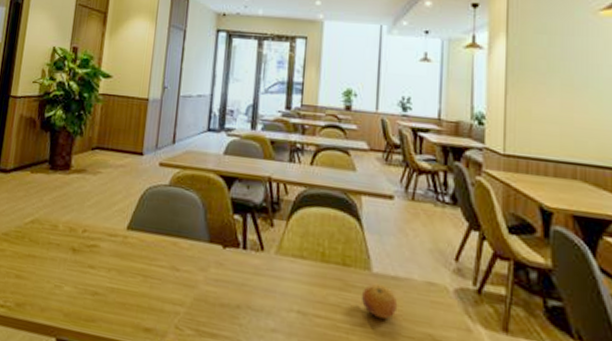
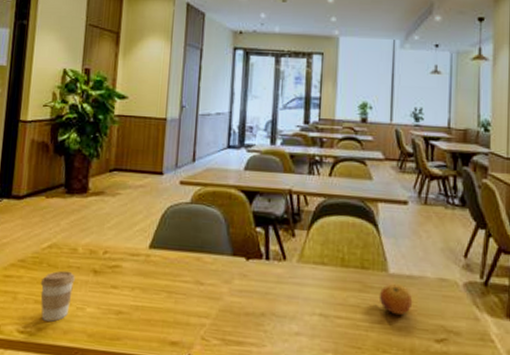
coffee cup: none [21,246,55,298] -> present [40,270,75,322]

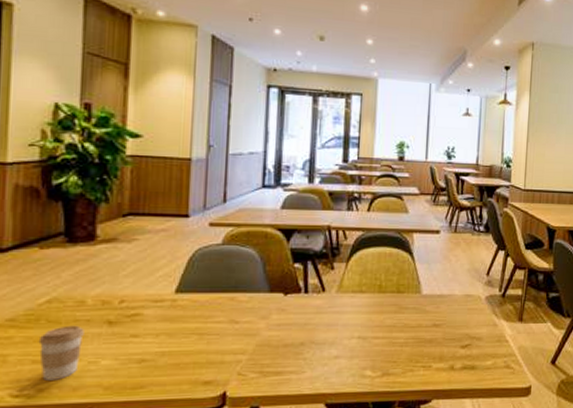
fruit: present [379,283,413,316] -> none [413,302,443,330]

